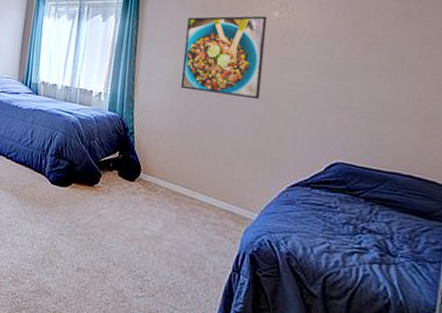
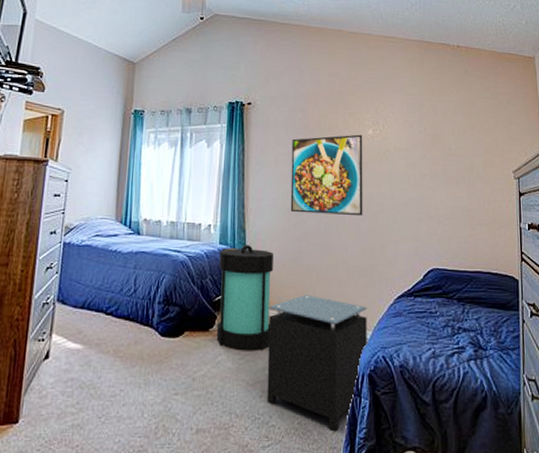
lantern: none [99,114,160,212] -> present [216,245,273,351]
nightstand: none [143,168,255,300] -> present [266,295,367,432]

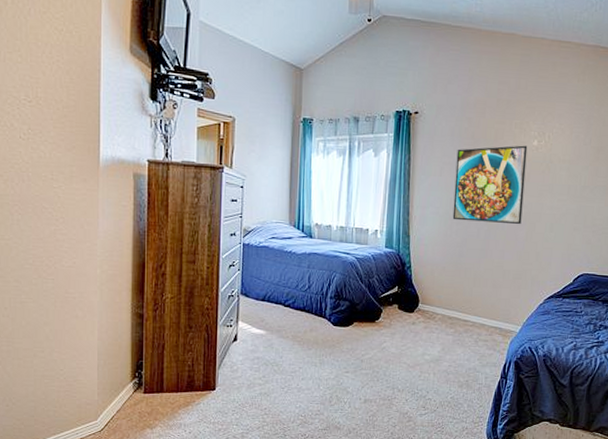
lantern: present [216,245,273,351] -> none [381,249,435,340]
nightstand: present [266,295,367,432] -> none [424,294,518,405]

